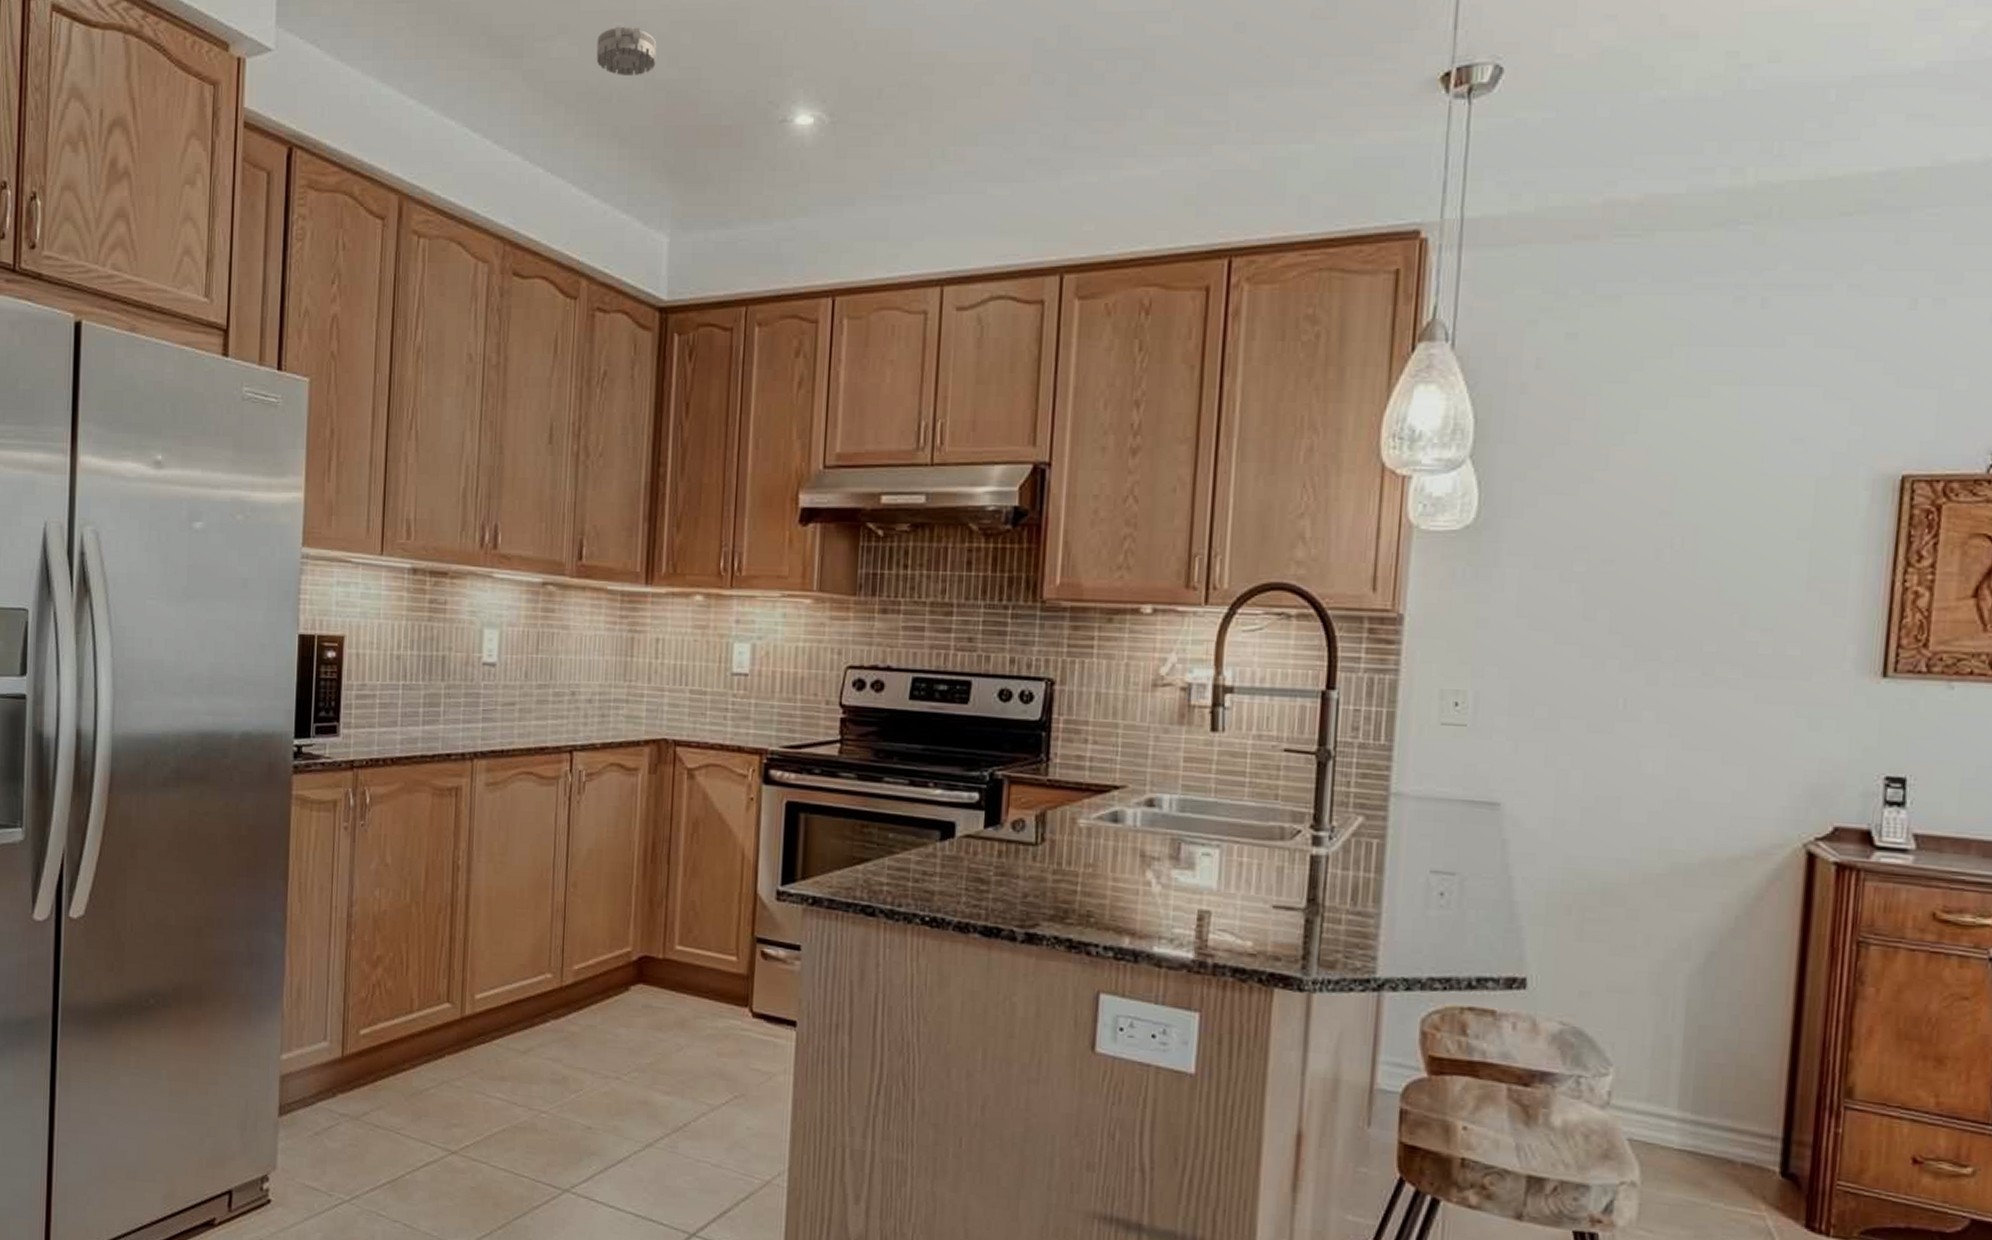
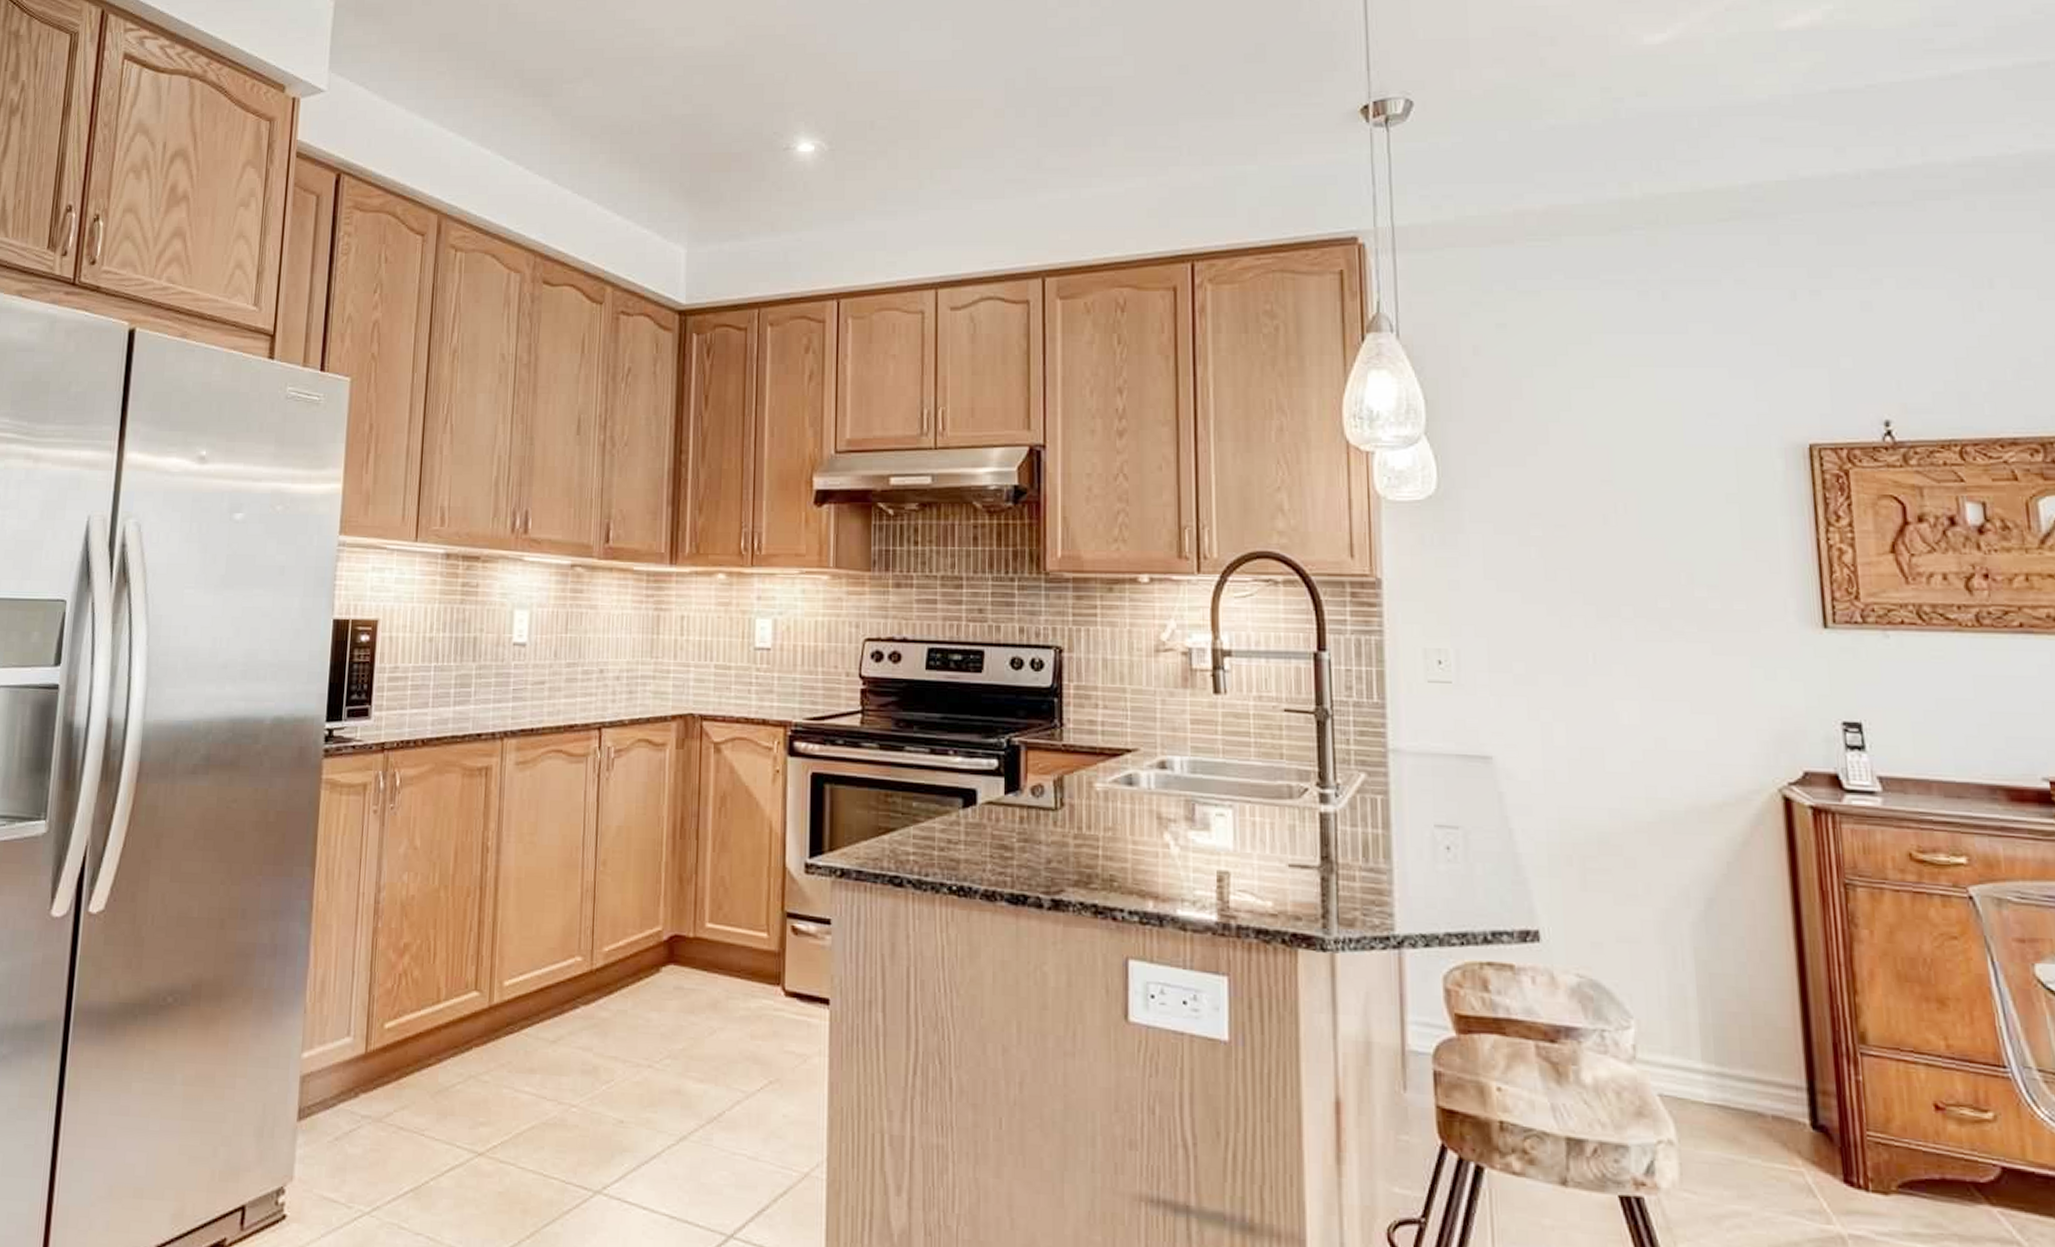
smoke detector: present [596,26,657,77] -> none [618,70,673,112]

